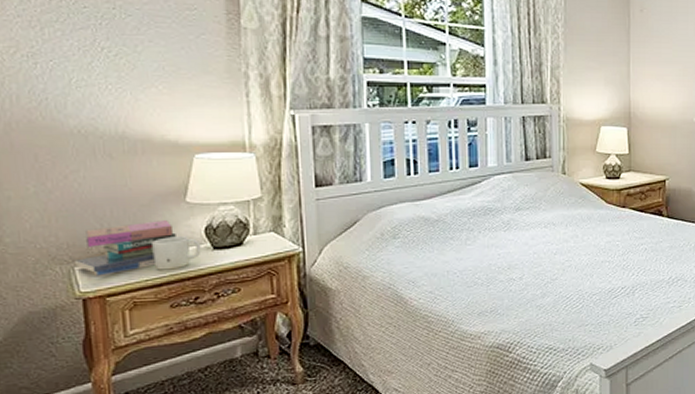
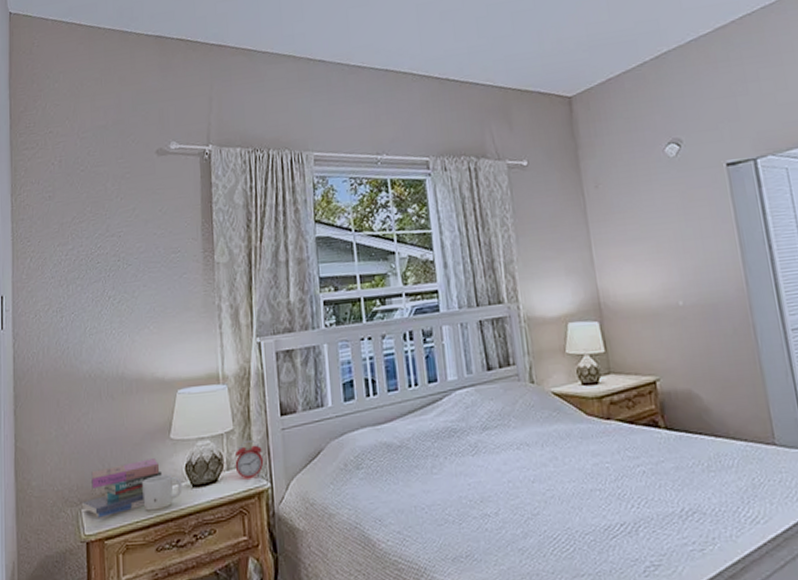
alarm clock: none [263,208,296,244] -> present [235,440,264,480]

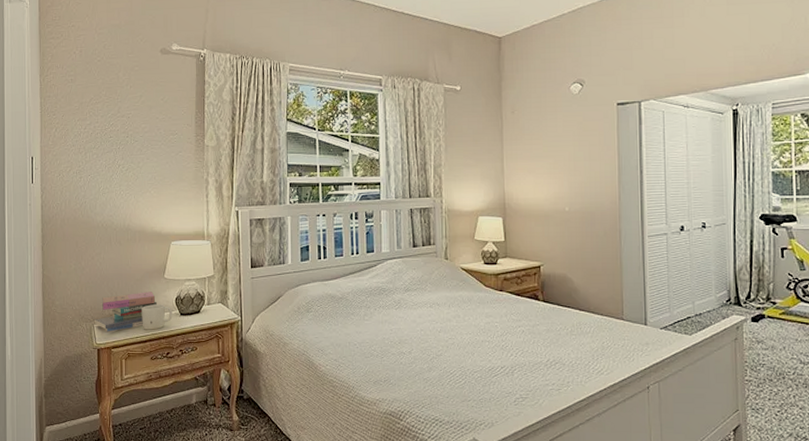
alarm clock: present [235,440,264,480] -> none [214,285,236,313]

